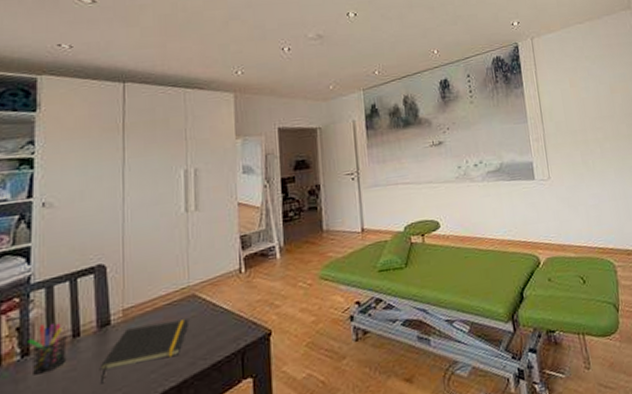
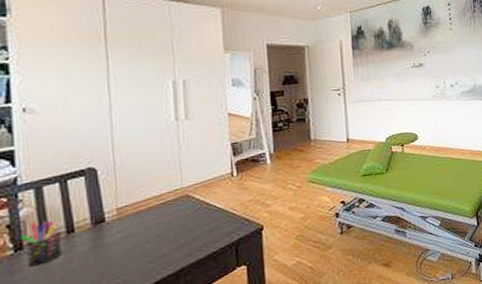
notepad: present [99,318,190,385] -> none [96,216,184,274]

